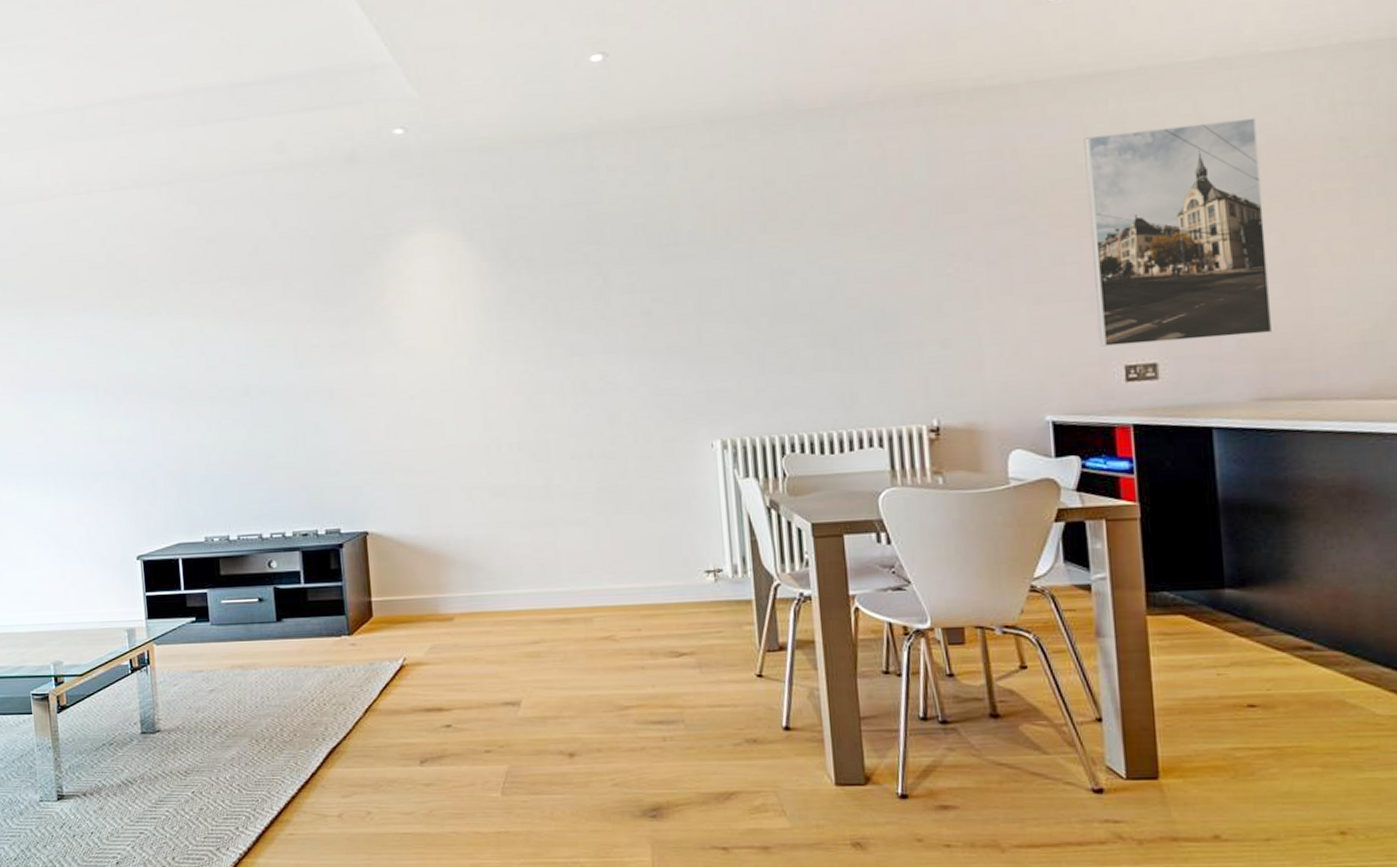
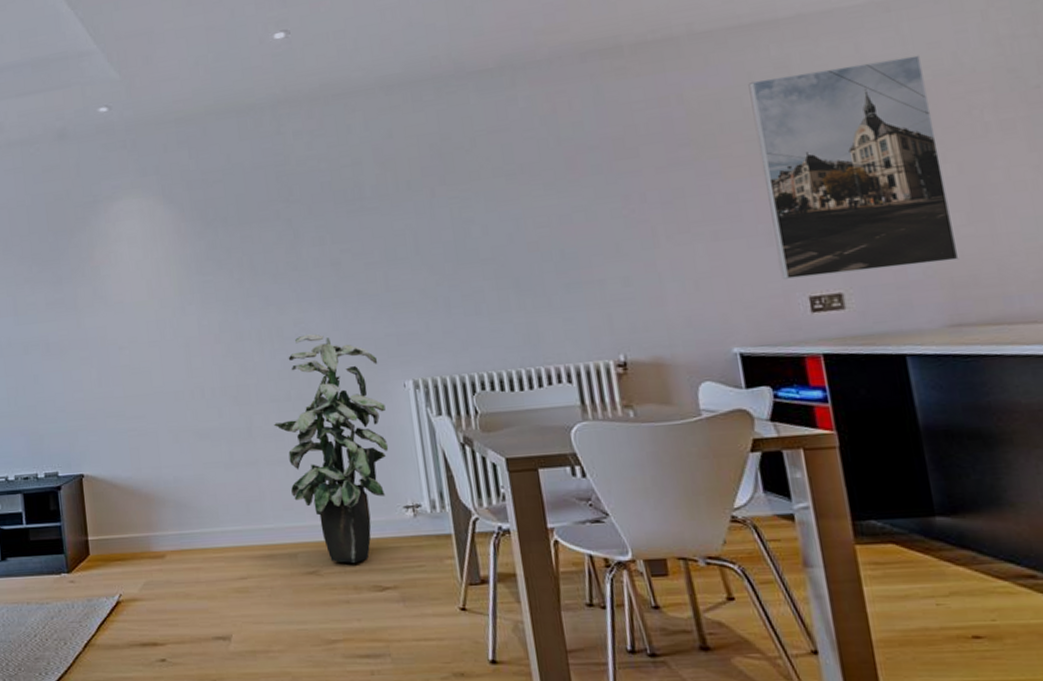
indoor plant: none [574,388,693,628] -> present [274,334,389,563]

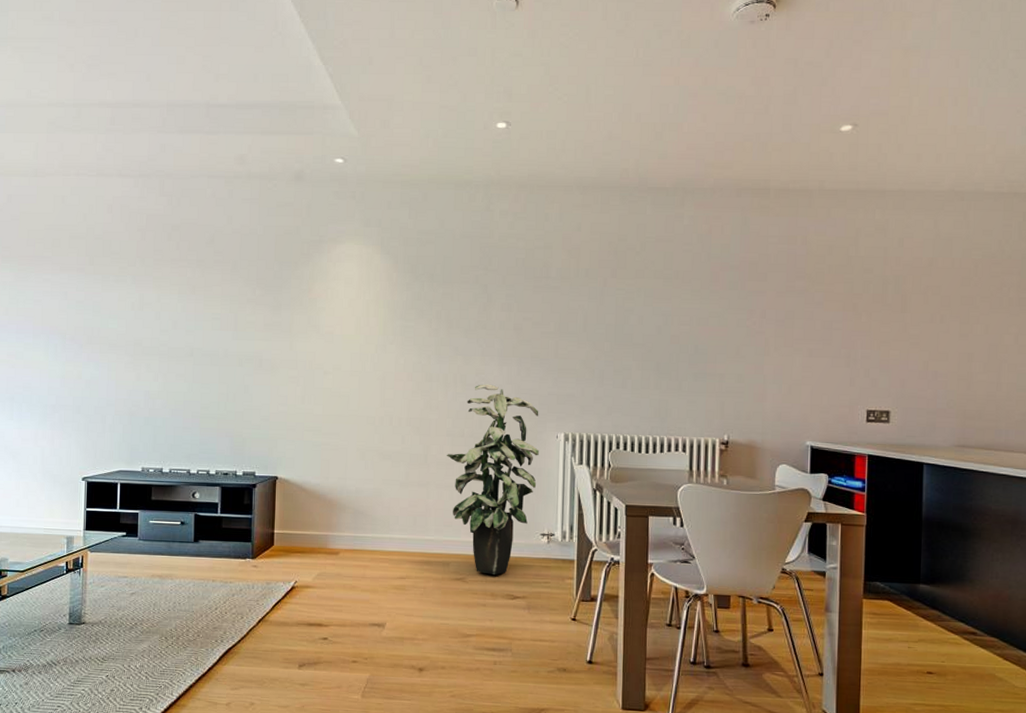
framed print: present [748,55,959,280] -> none [851,236,977,398]

